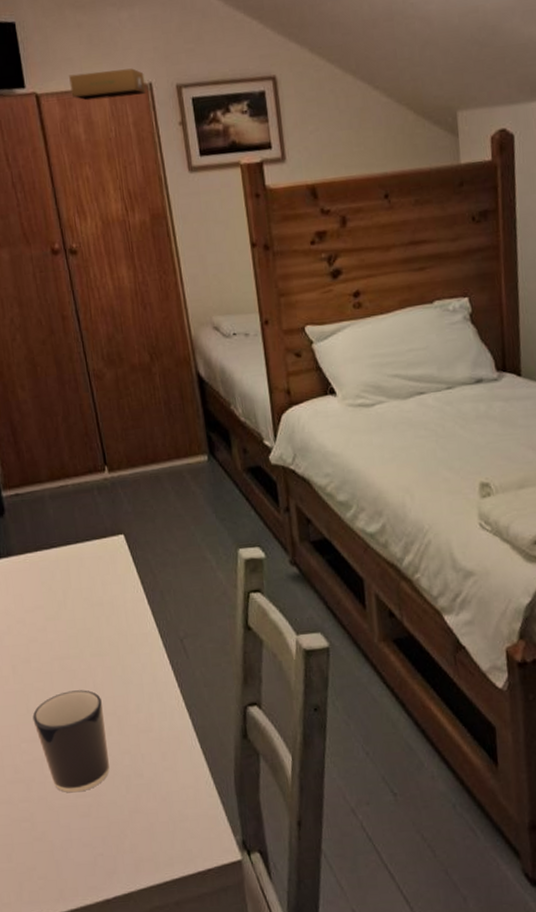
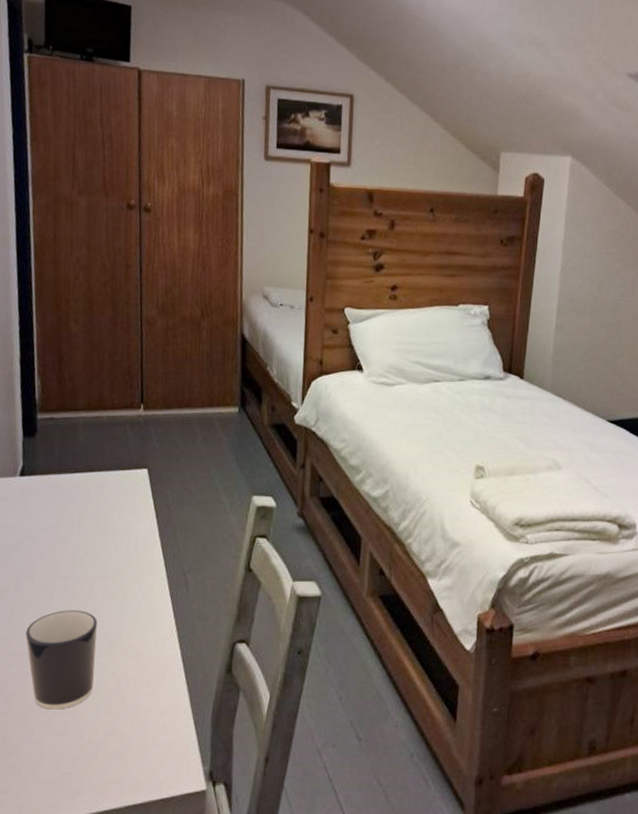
box: present [69,68,146,101] -> none [171,59,239,88]

